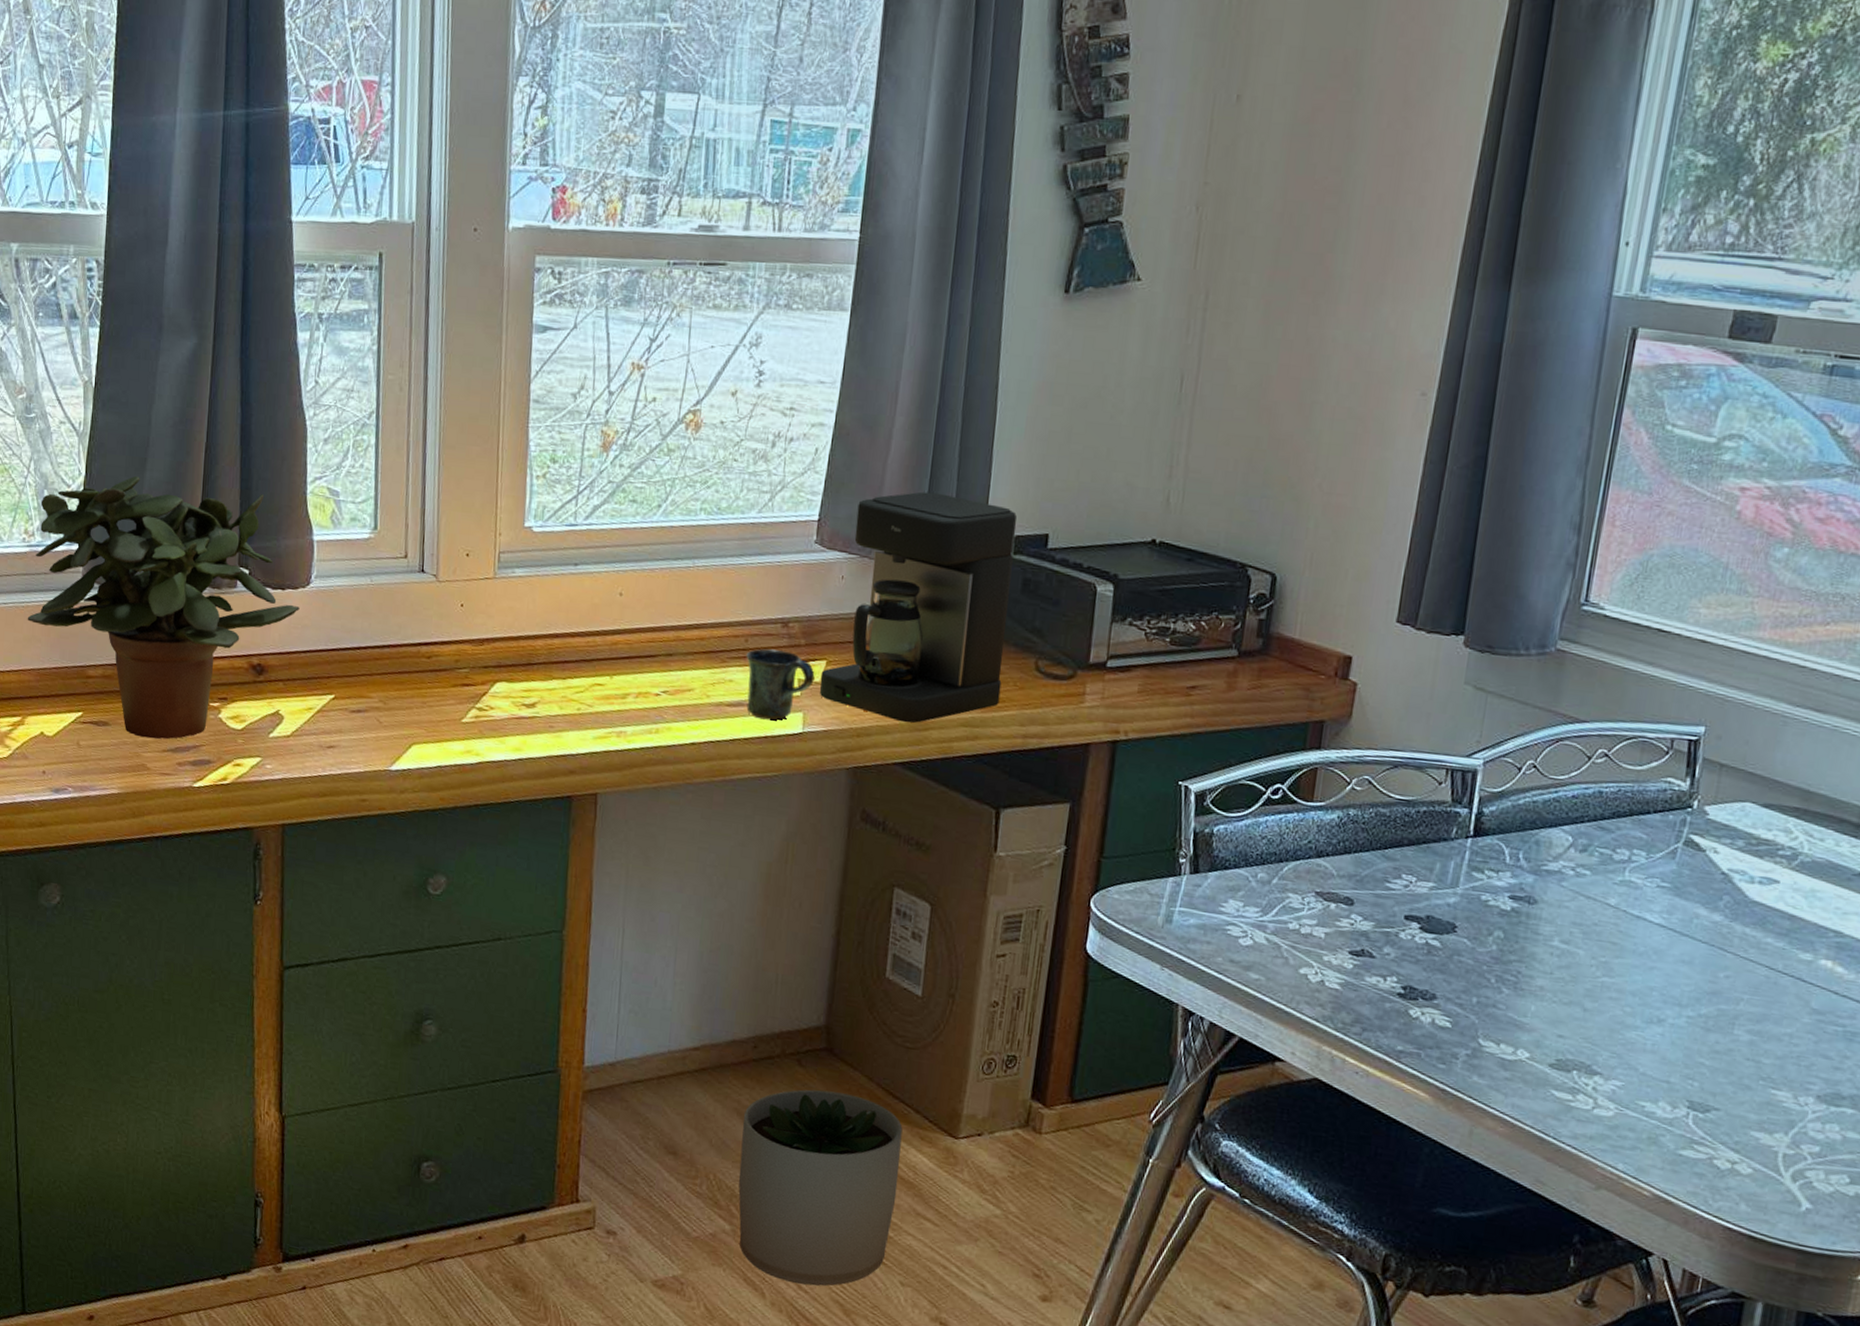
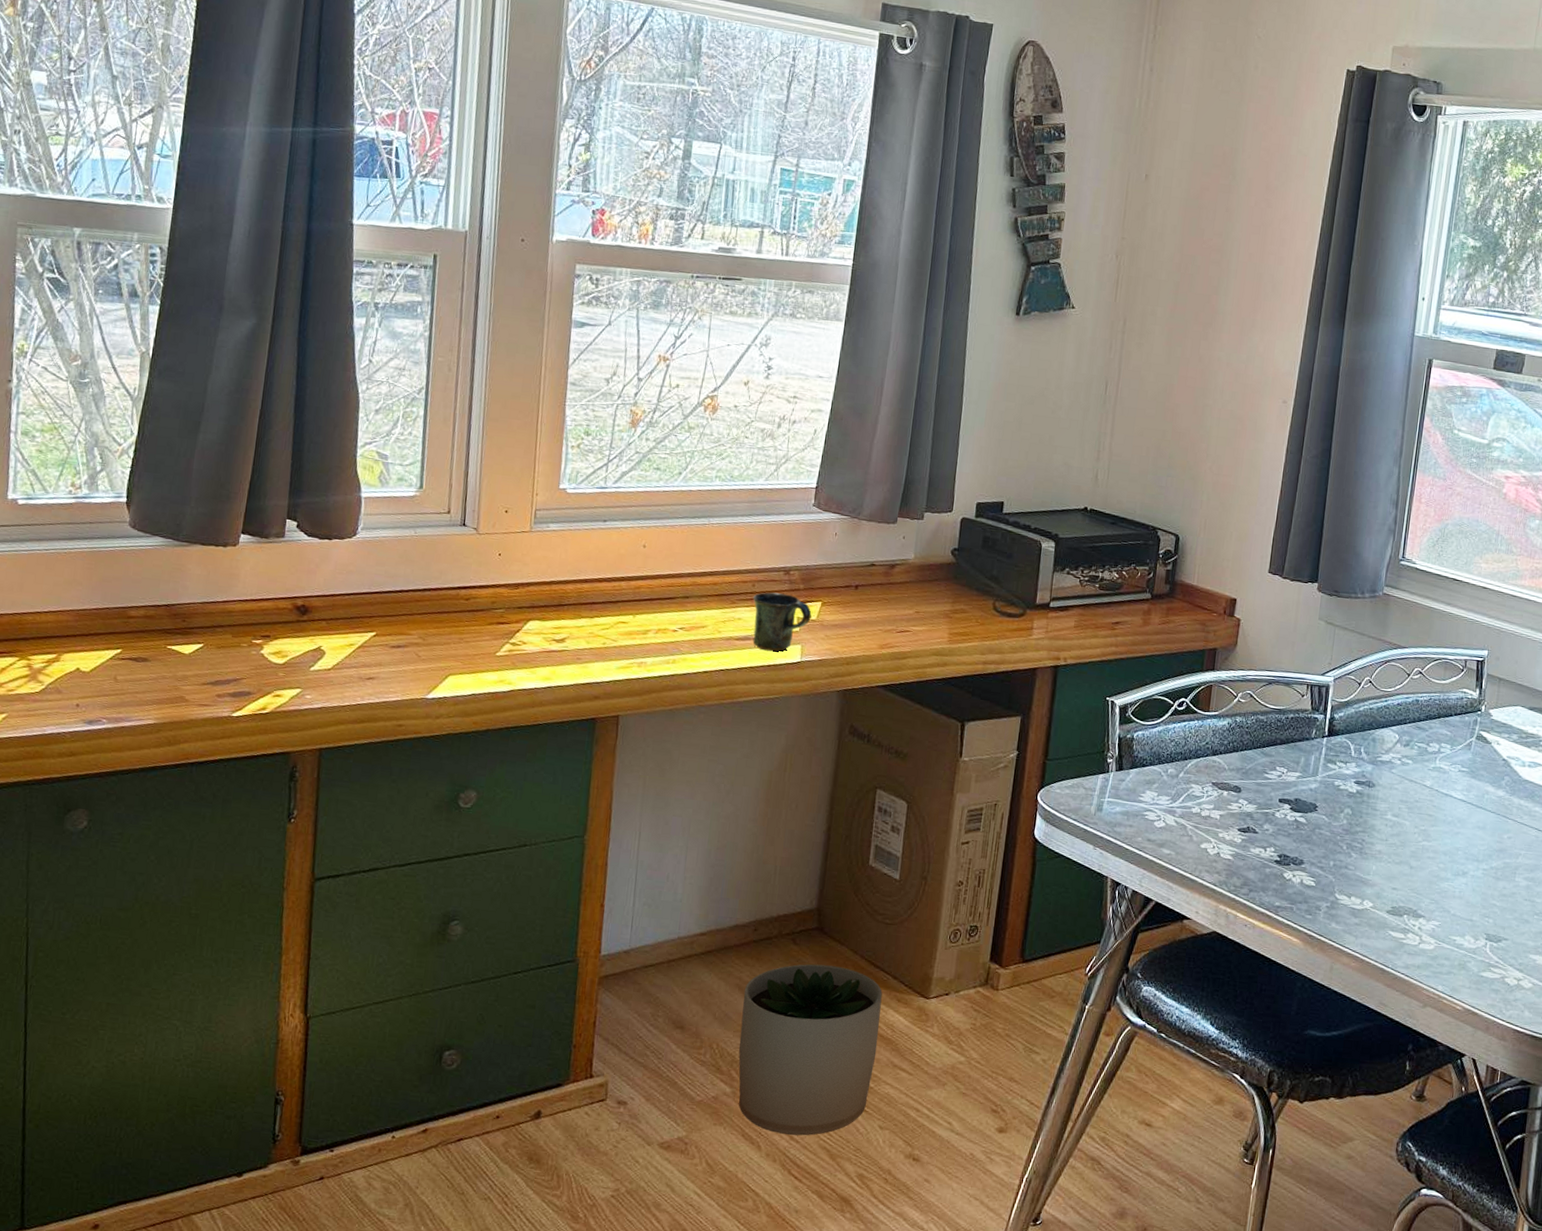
potted plant: present [27,475,300,740] -> none [69,437,345,674]
coffee maker: present [819,491,1017,724] -> none [815,466,979,654]

